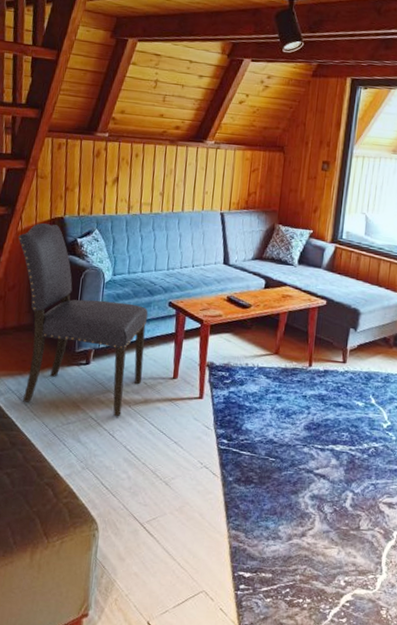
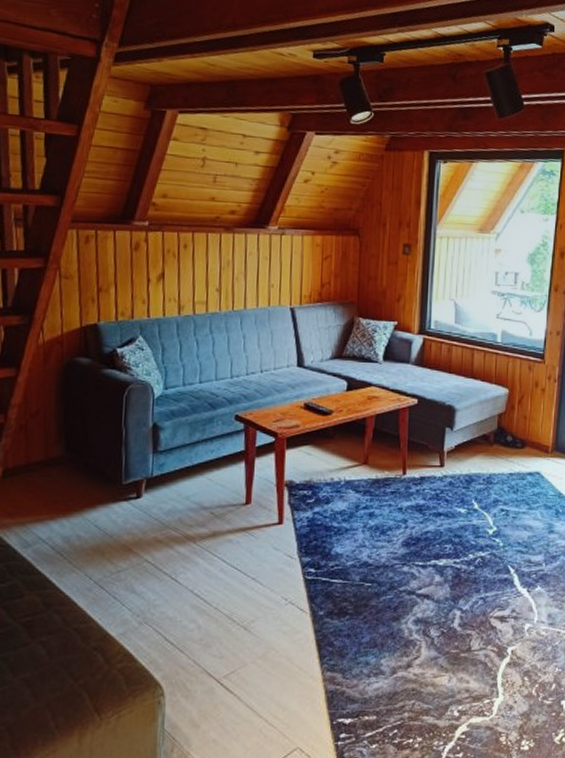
chair: present [18,222,149,417] -> none [39,332,211,557]

